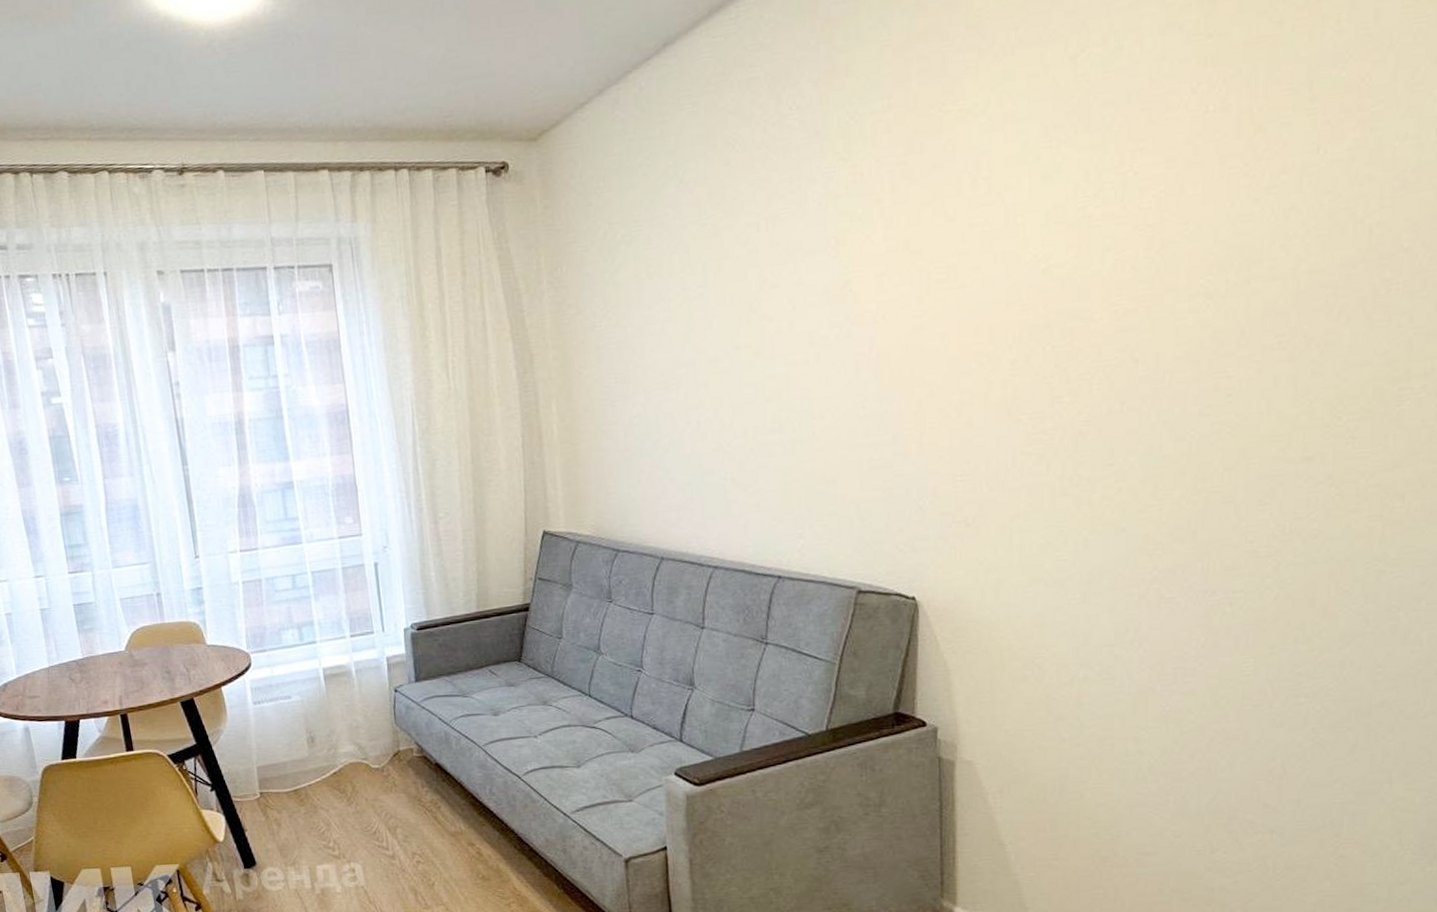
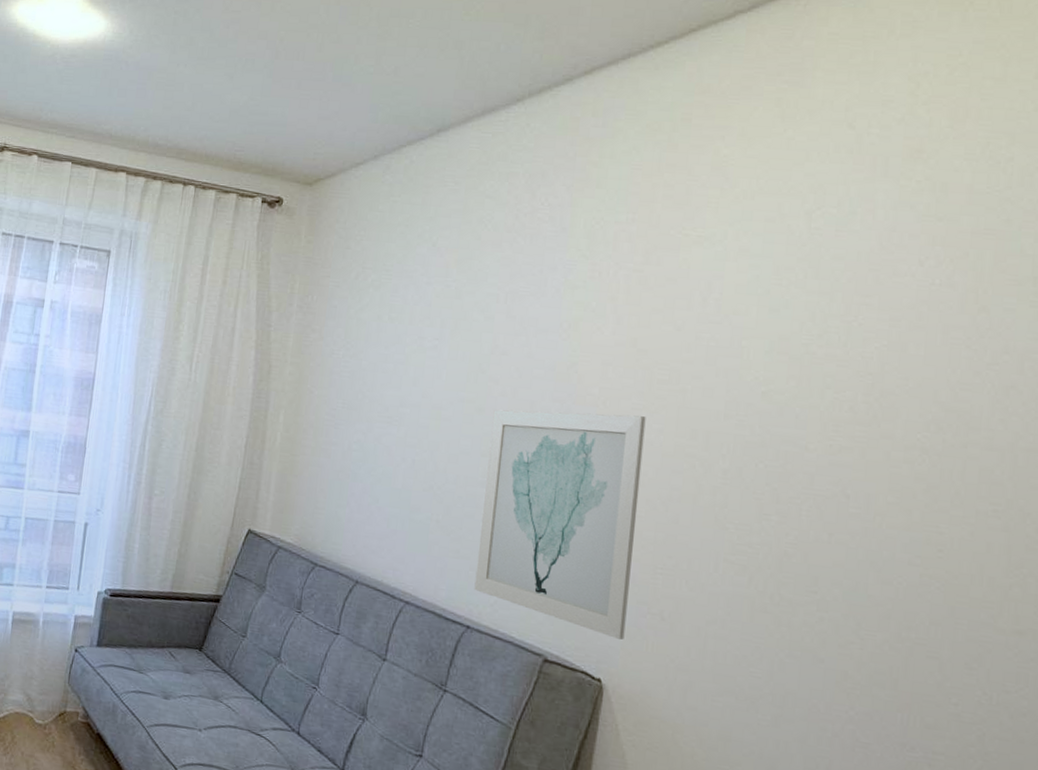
wall art: none [772,323,933,555] -> present [474,409,646,640]

